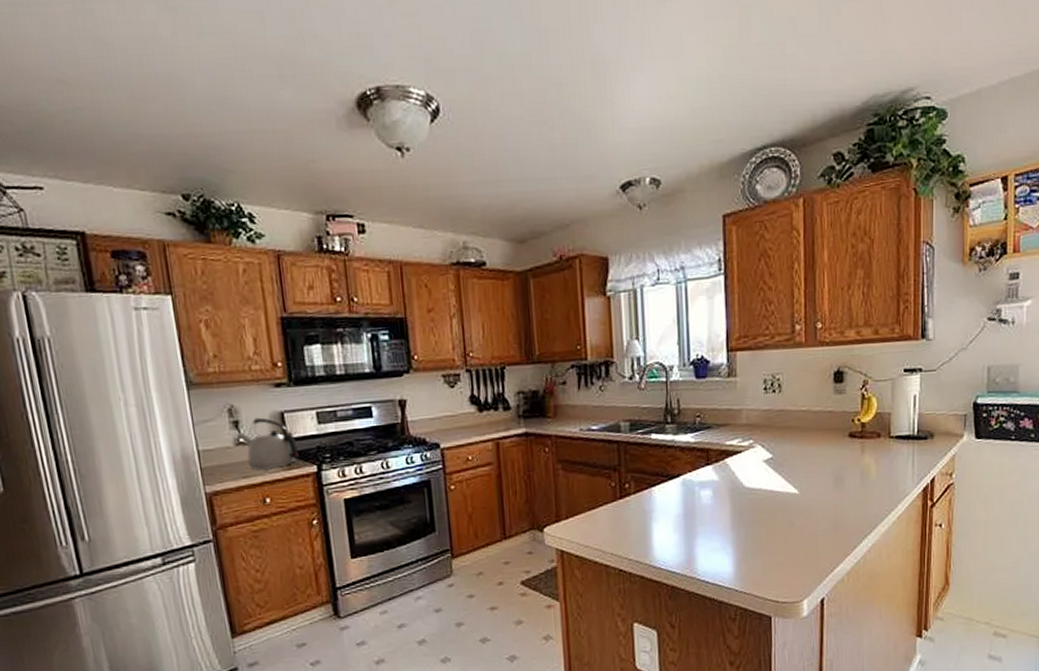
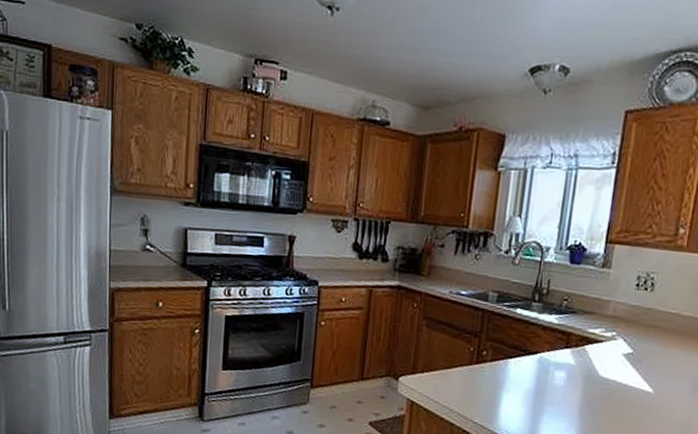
kettle: present [238,417,299,470] -> none [146,229,194,277]

